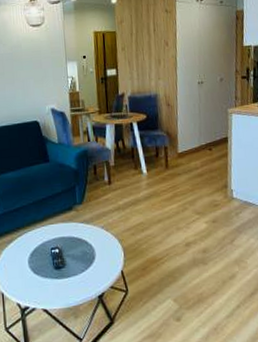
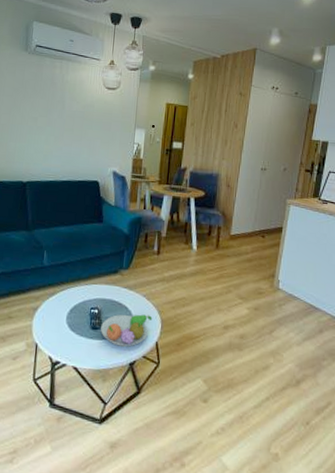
fruit bowl: none [64,245,114,281] -> present [101,314,153,347]

